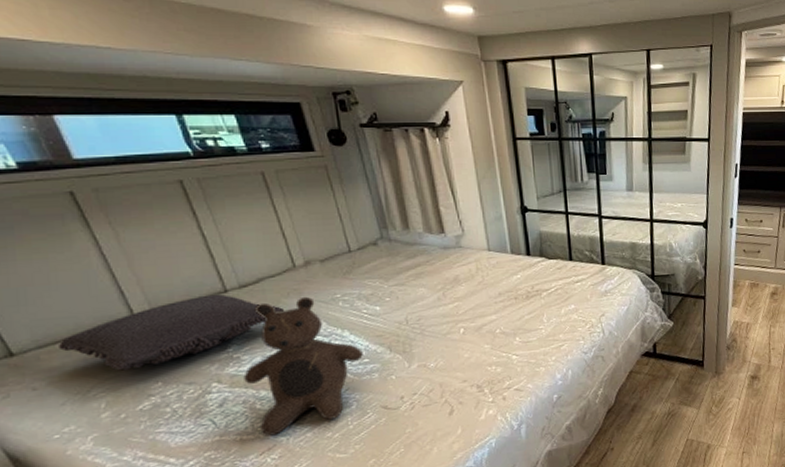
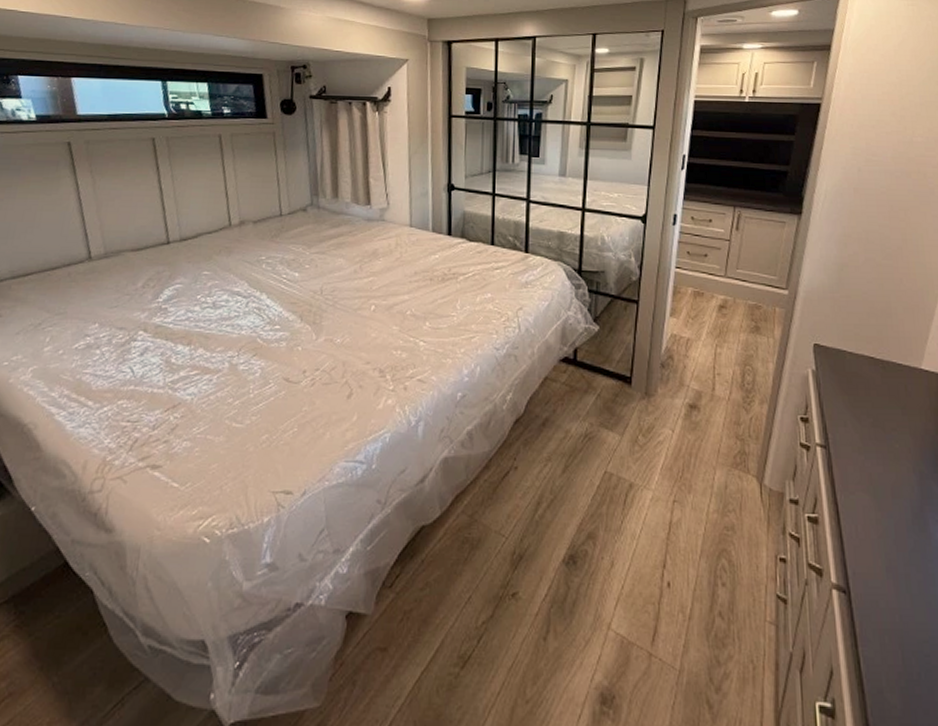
pillow: present [57,294,284,371] -> none [26,244,213,308]
teddy bear: present [243,296,363,436] -> none [166,255,276,393]

